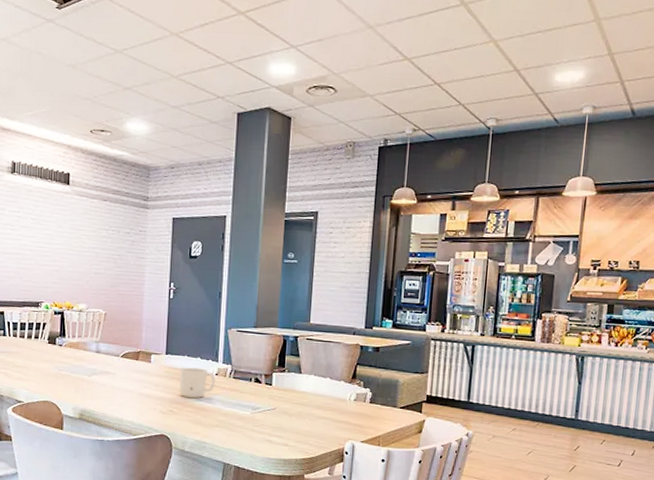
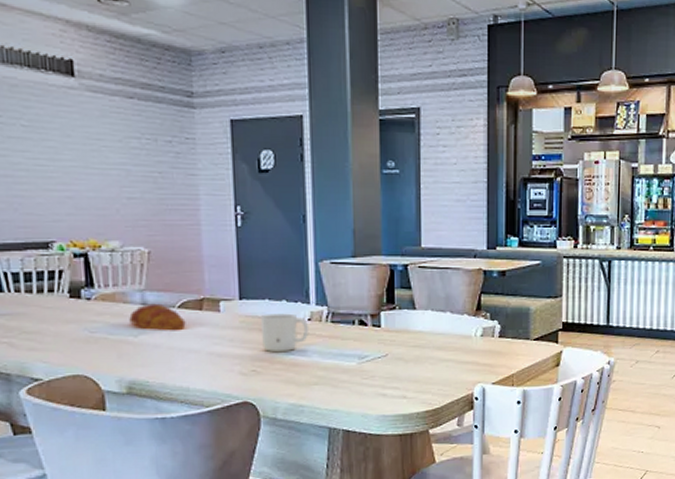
croissant: none [86,352,126,375] -> present [129,303,186,331]

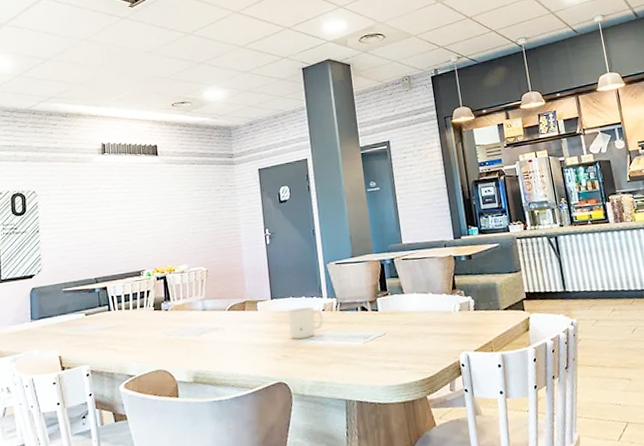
croissant: present [129,303,186,331] -> none [194,308,234,329]

